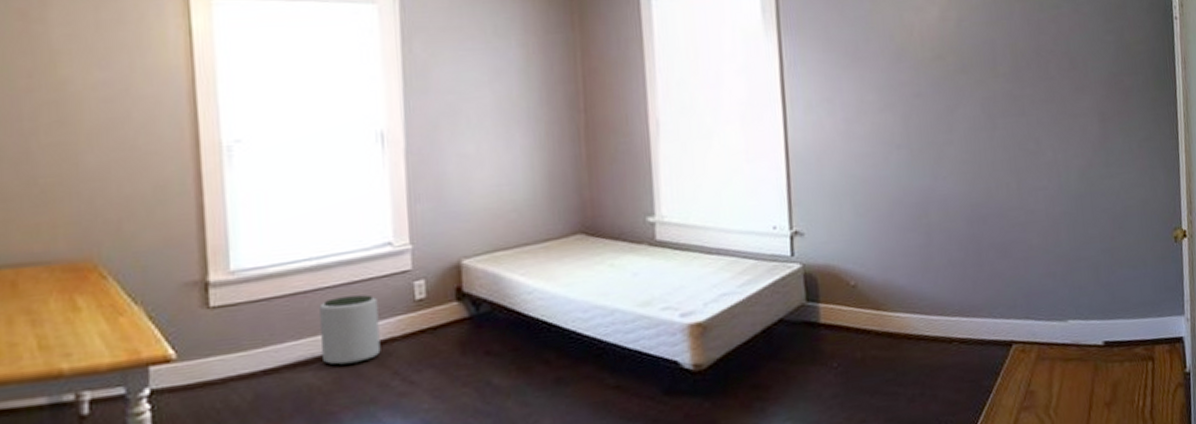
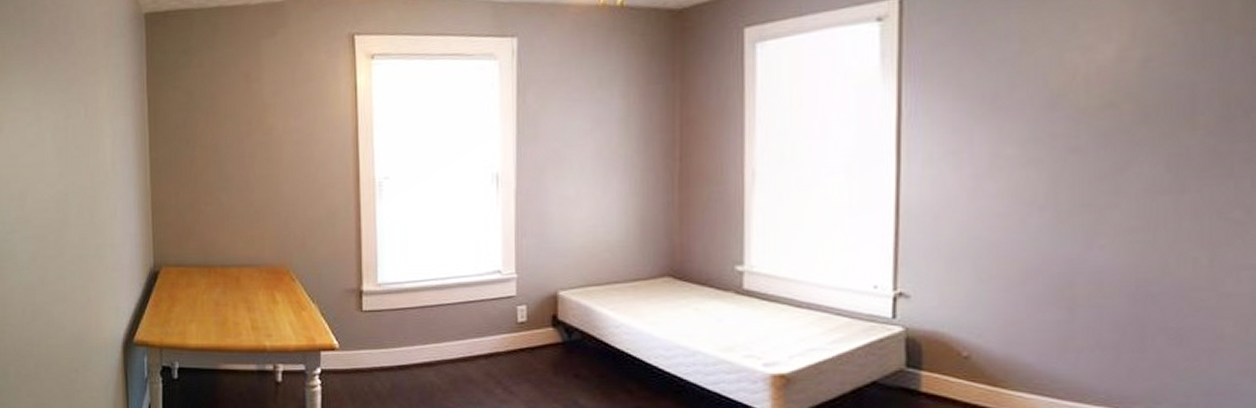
plant pot: present [319,295,381,366] -> none [442,313,488,370]

